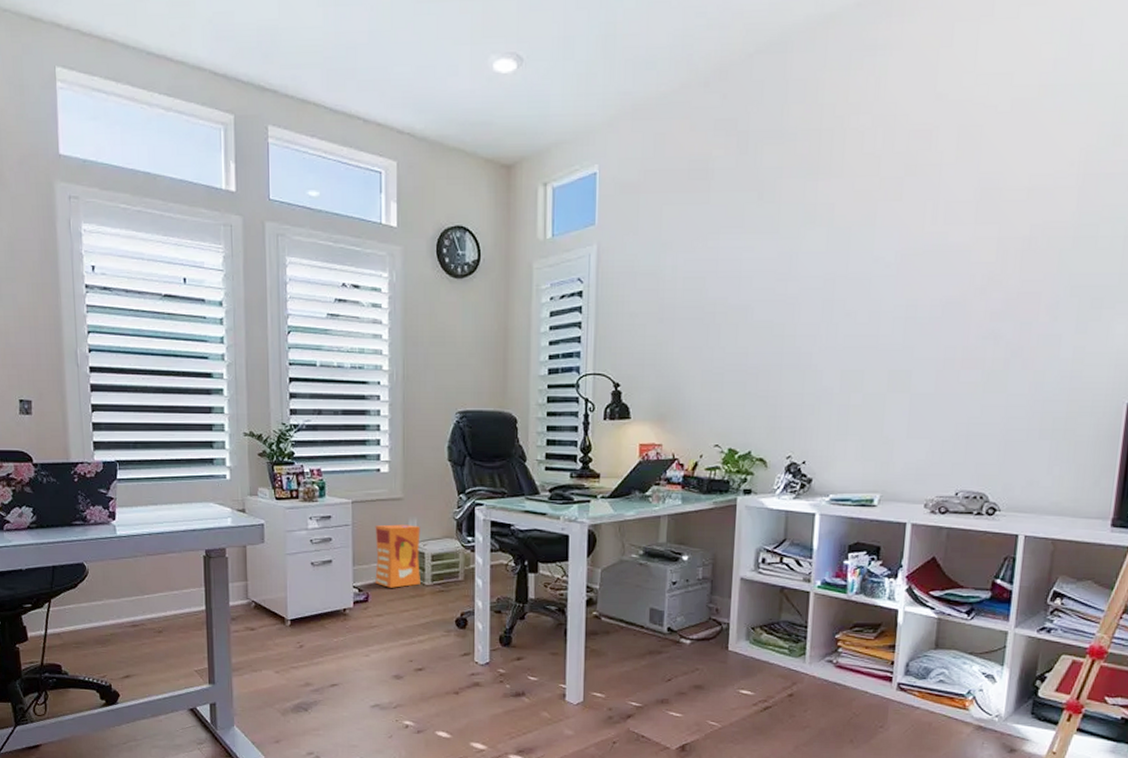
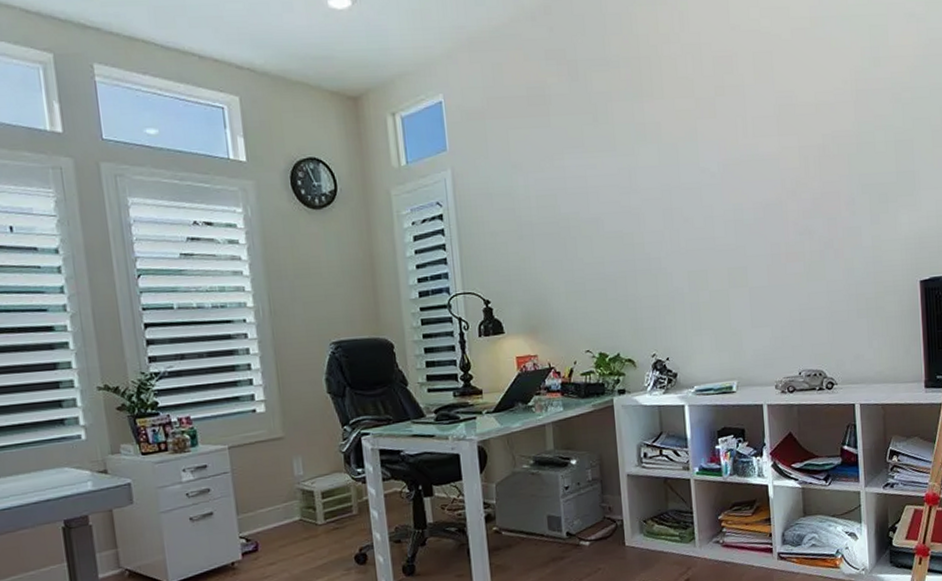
carton: present [375,524,420,588] -> none [256,463,313,533]

